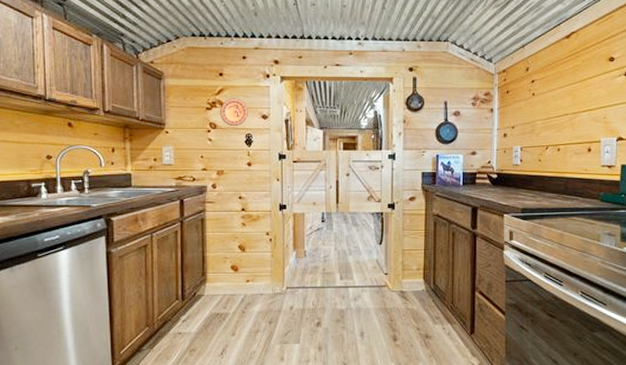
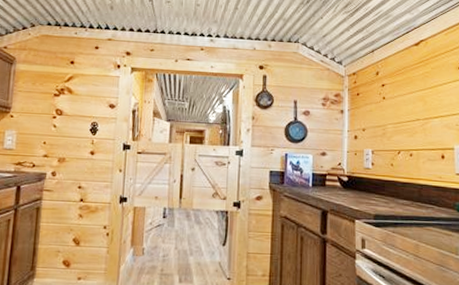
decorative plate: present [220,98,249,127] -> none [67,86,97,114]

